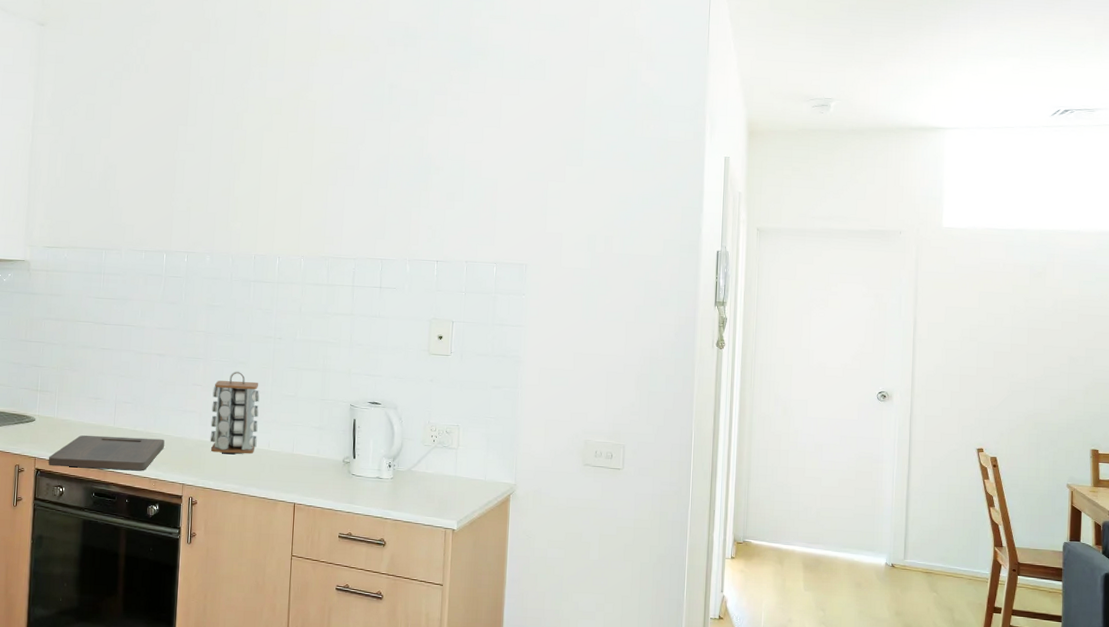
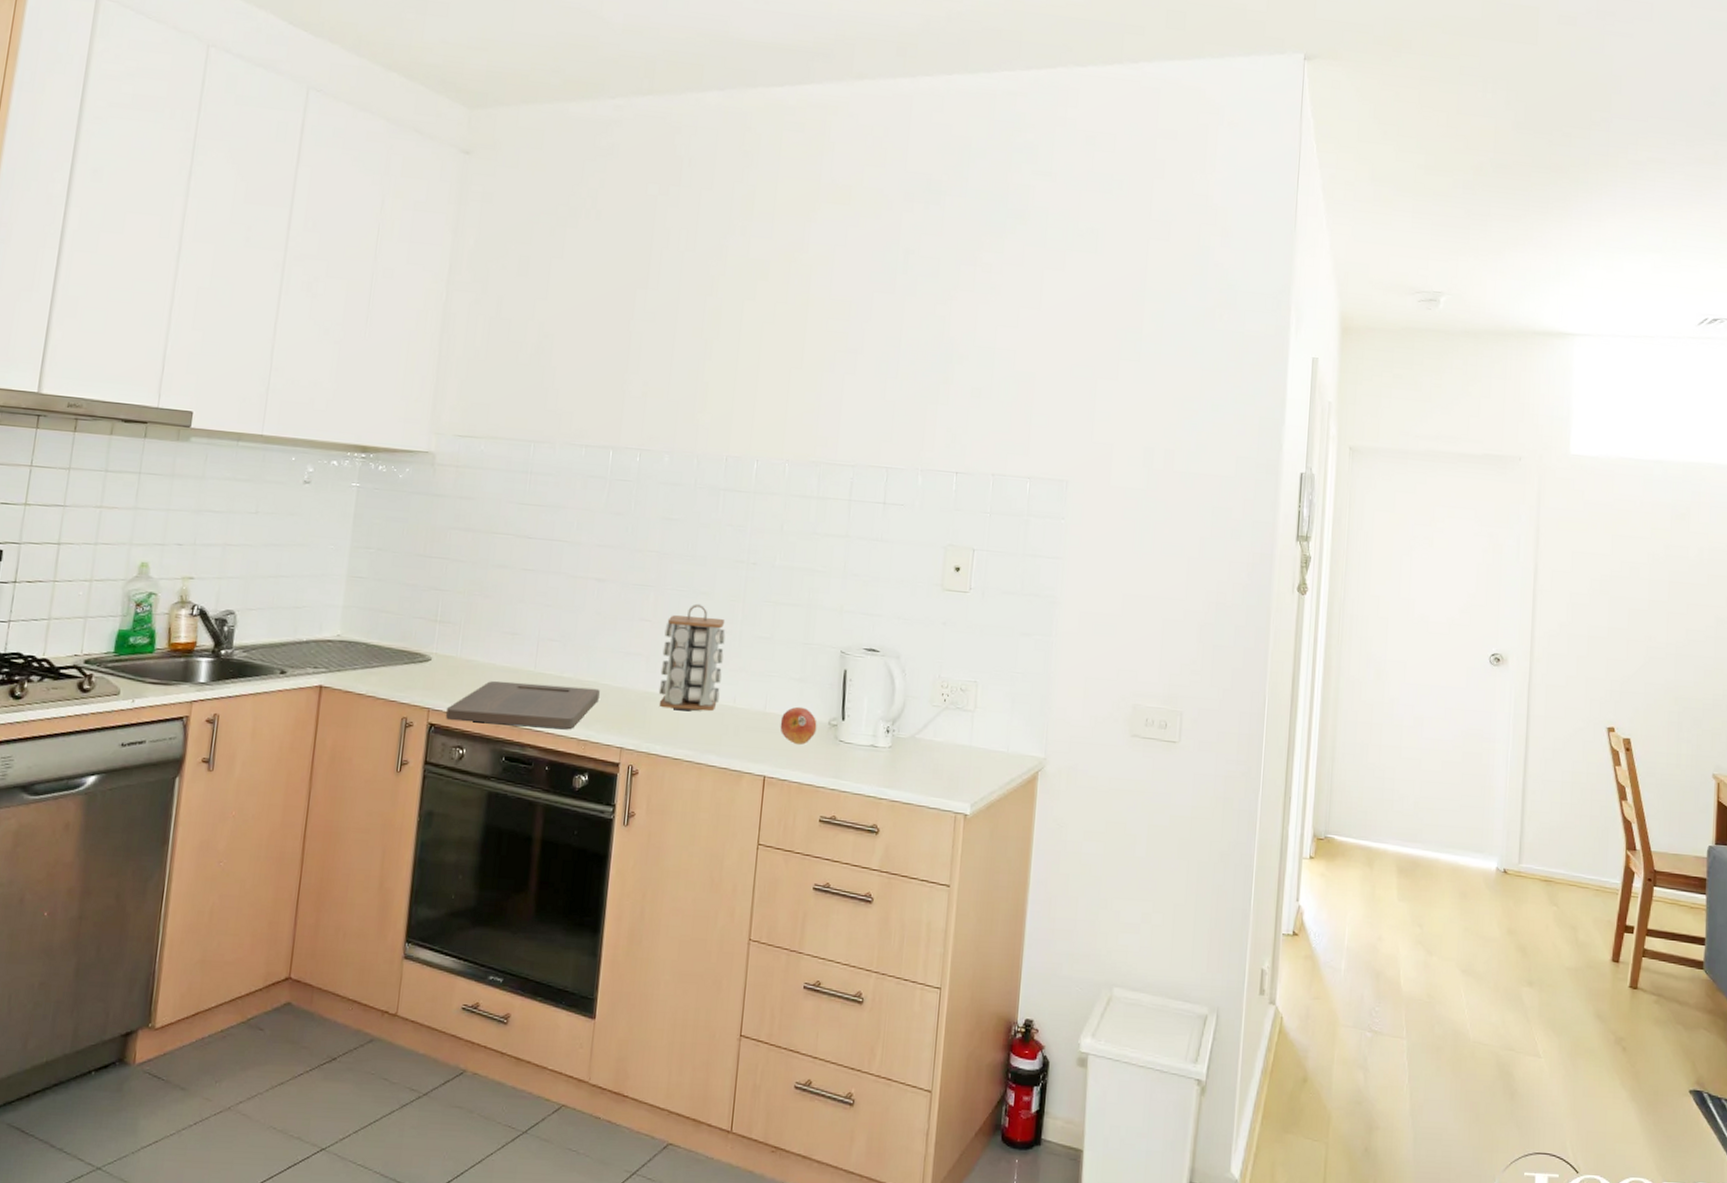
fruit: none [305,448,334,479] -> present [780,706,817,746]

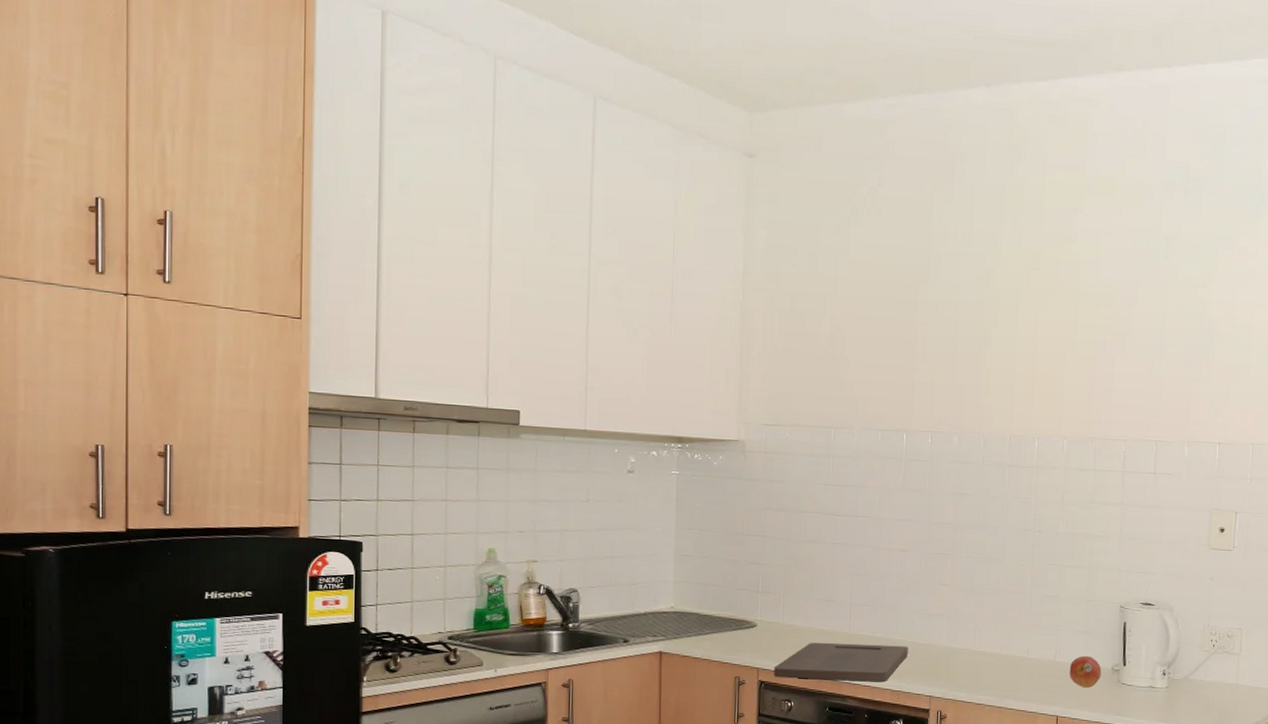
spice rack: present [658,603,726,712] -> none [960,568,1017,663]

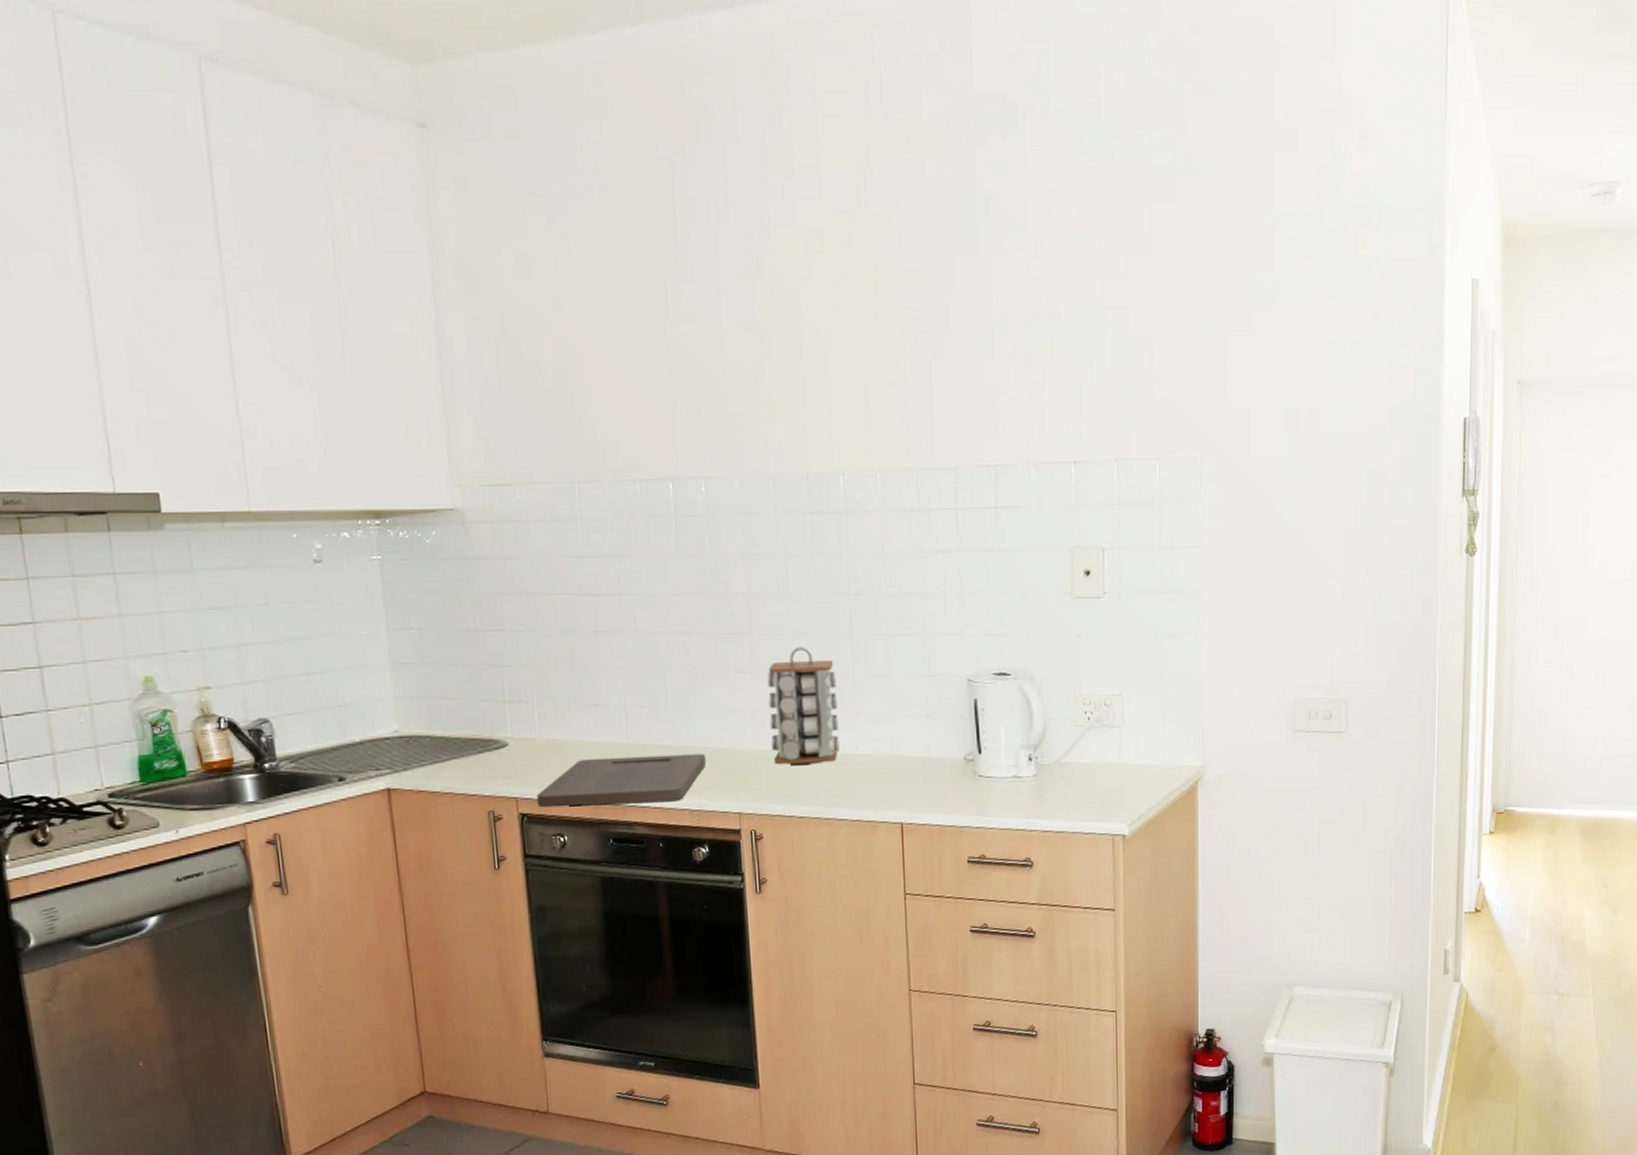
spice rack: none [960,568,1017,663] -> present [767,646,840,766]
fruit: present [1069,655,1102,689] -> none [911,745,952,786]

